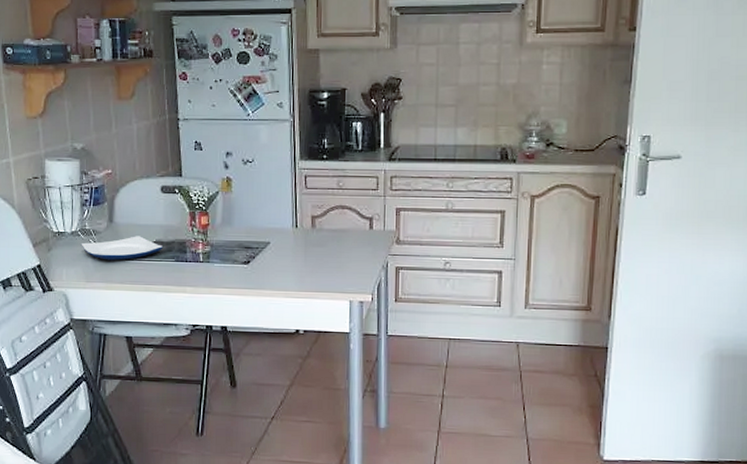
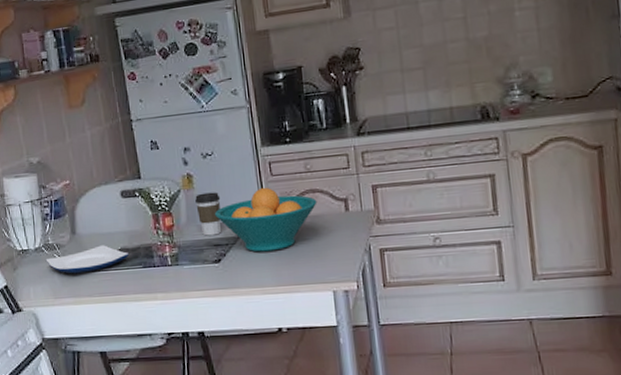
coffee cup: none [232,197,256,238] -> present [195,192,222,236]
fruit bowl: none [248,198,345,259] -> present [214,187,318,252]

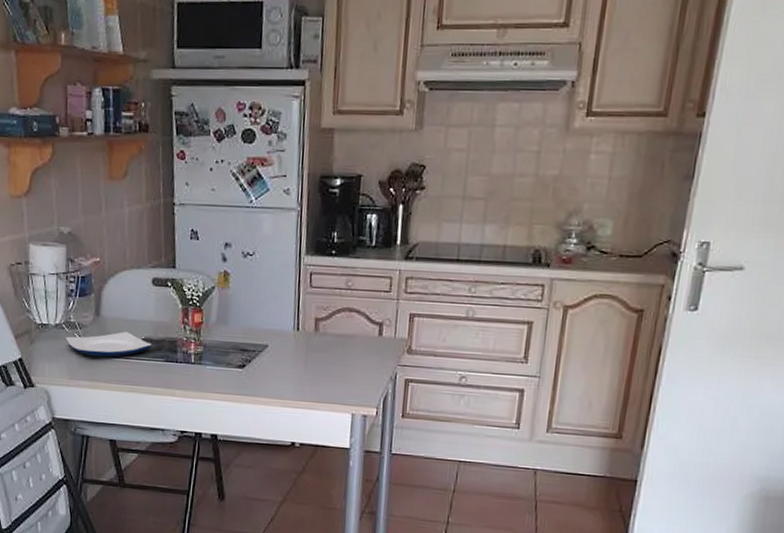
coffee cup: present [195,192,222,236] -> none [228,294,255,340]
fruit bowl: present [214,187,318,252] -> none [245,297,352,365]

